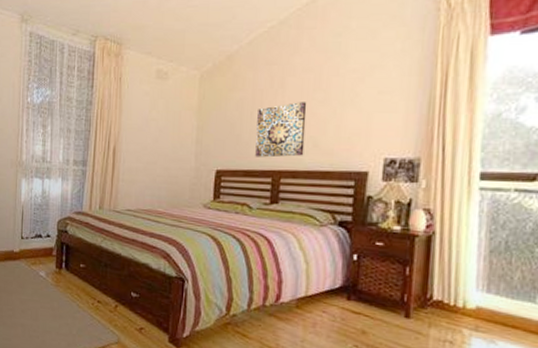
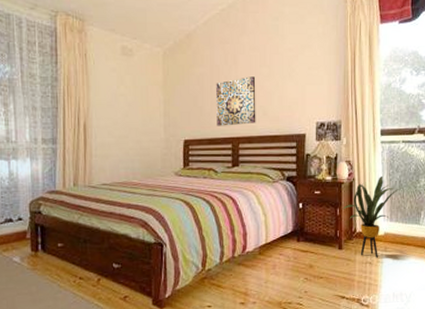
house plant: none [414,232,510,337] -> present [342,175,402,258]

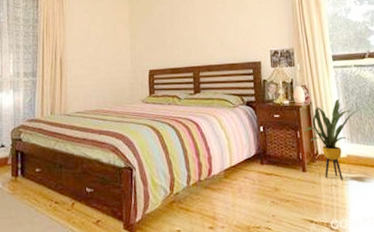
wall art: present [216,76,256,126] -> none [176,12,214,57]

